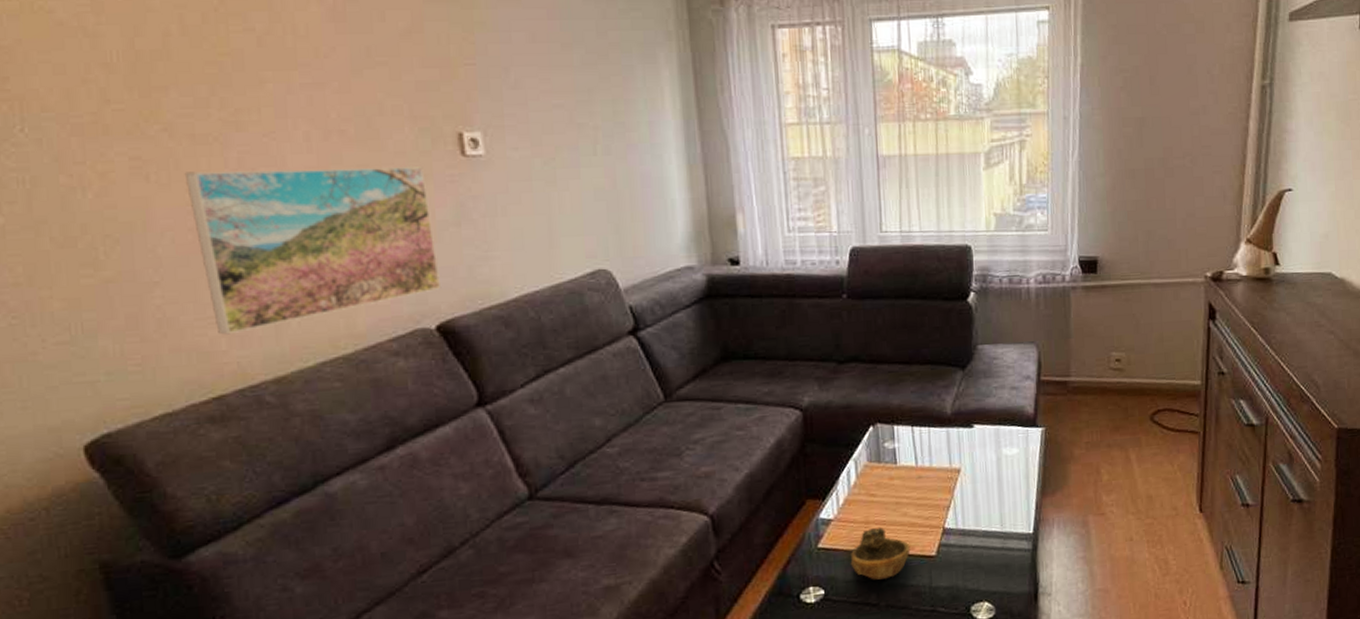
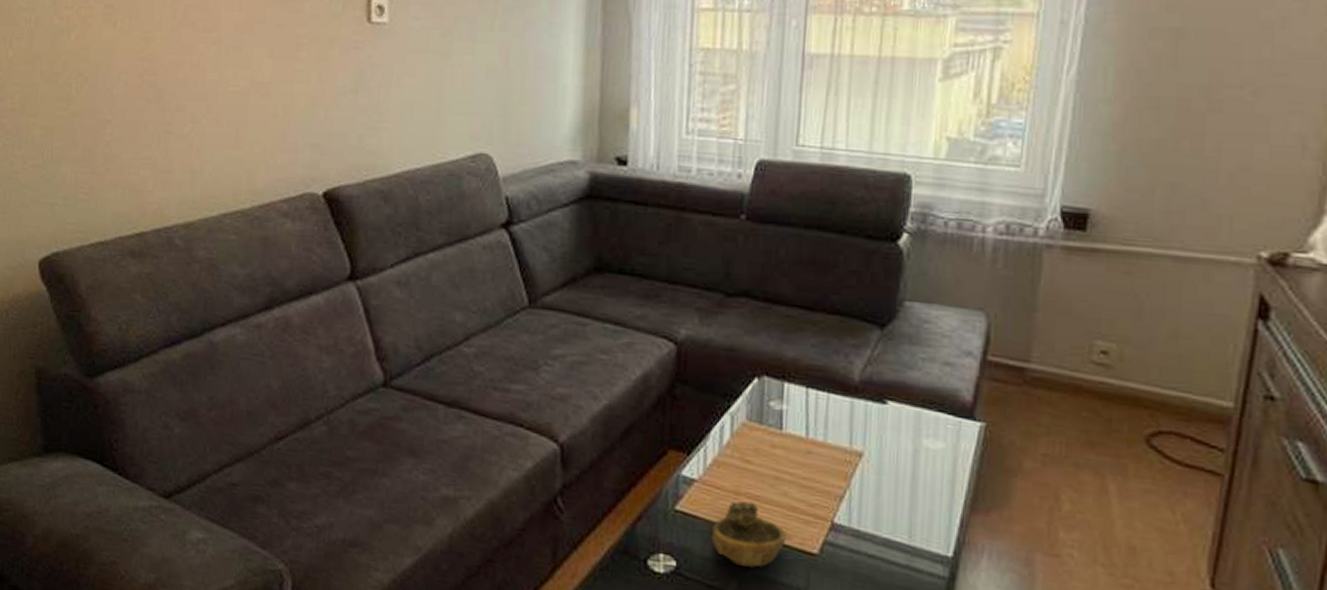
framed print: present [184,165,442,335] -> none [142,21,334,176]

